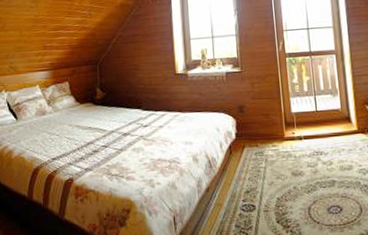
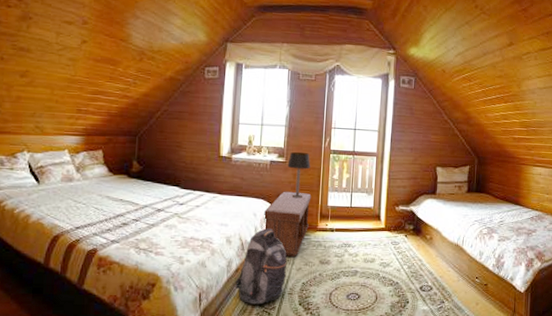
backpack: none [207,142,259,225] -> present [234,228,287,305]
bench: none [227,101,275,171] -> present [264,191,312,257]
table lamp: none [243,59,268,109] -> present [287,151,311,199]

